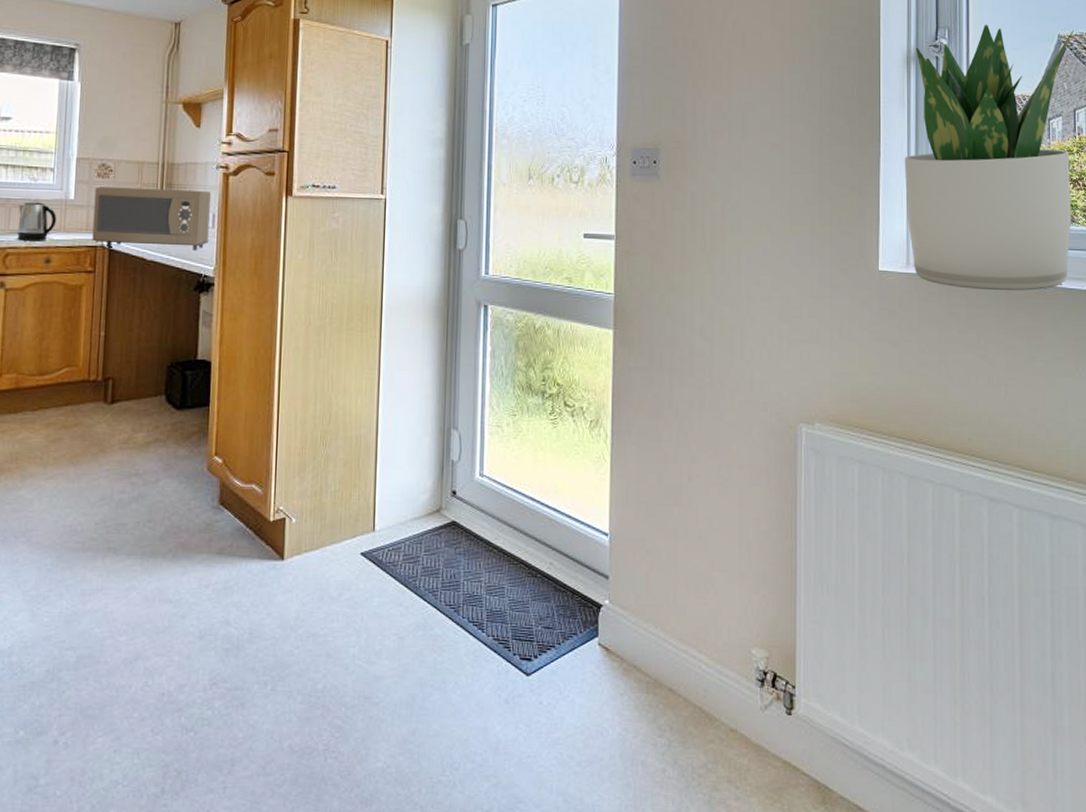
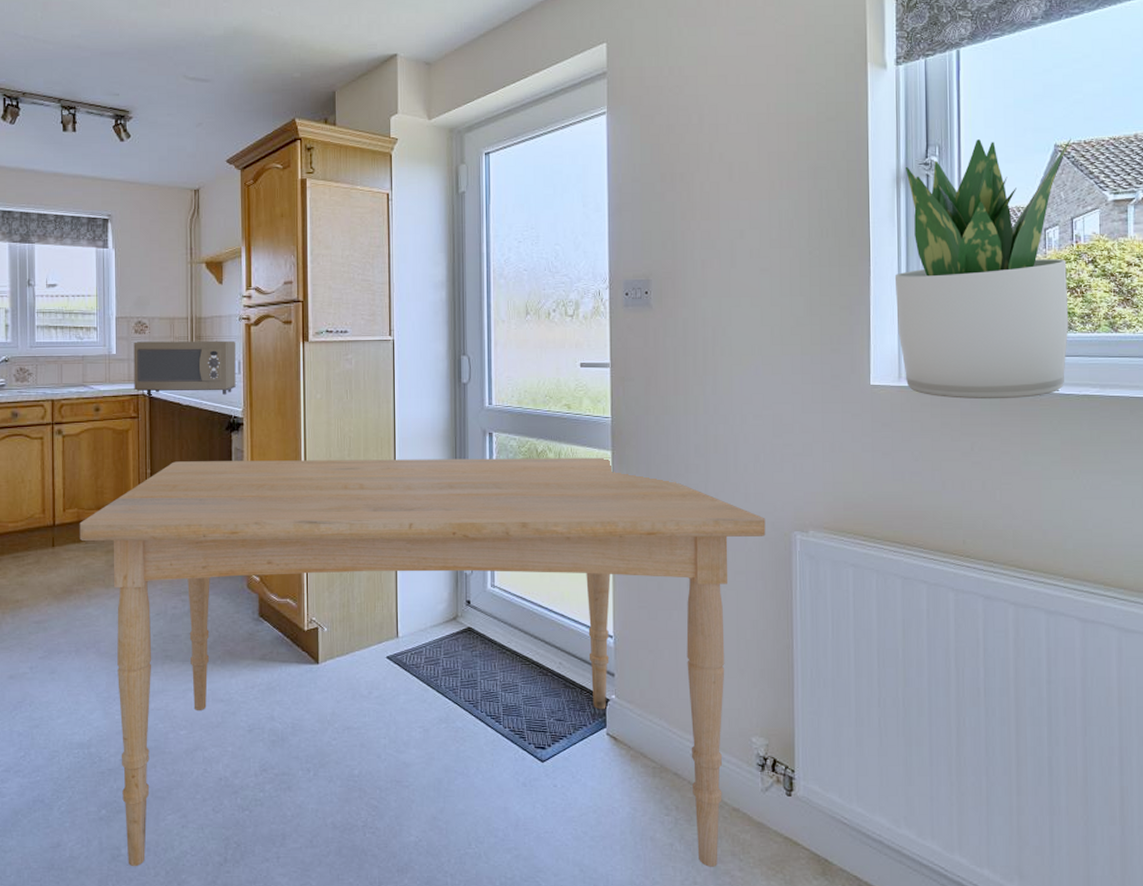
dining table: none [16,323,771,801] -> present [79,457,766,867]
kettle: present [17,201,57,242] -> none [68,358,103,393]

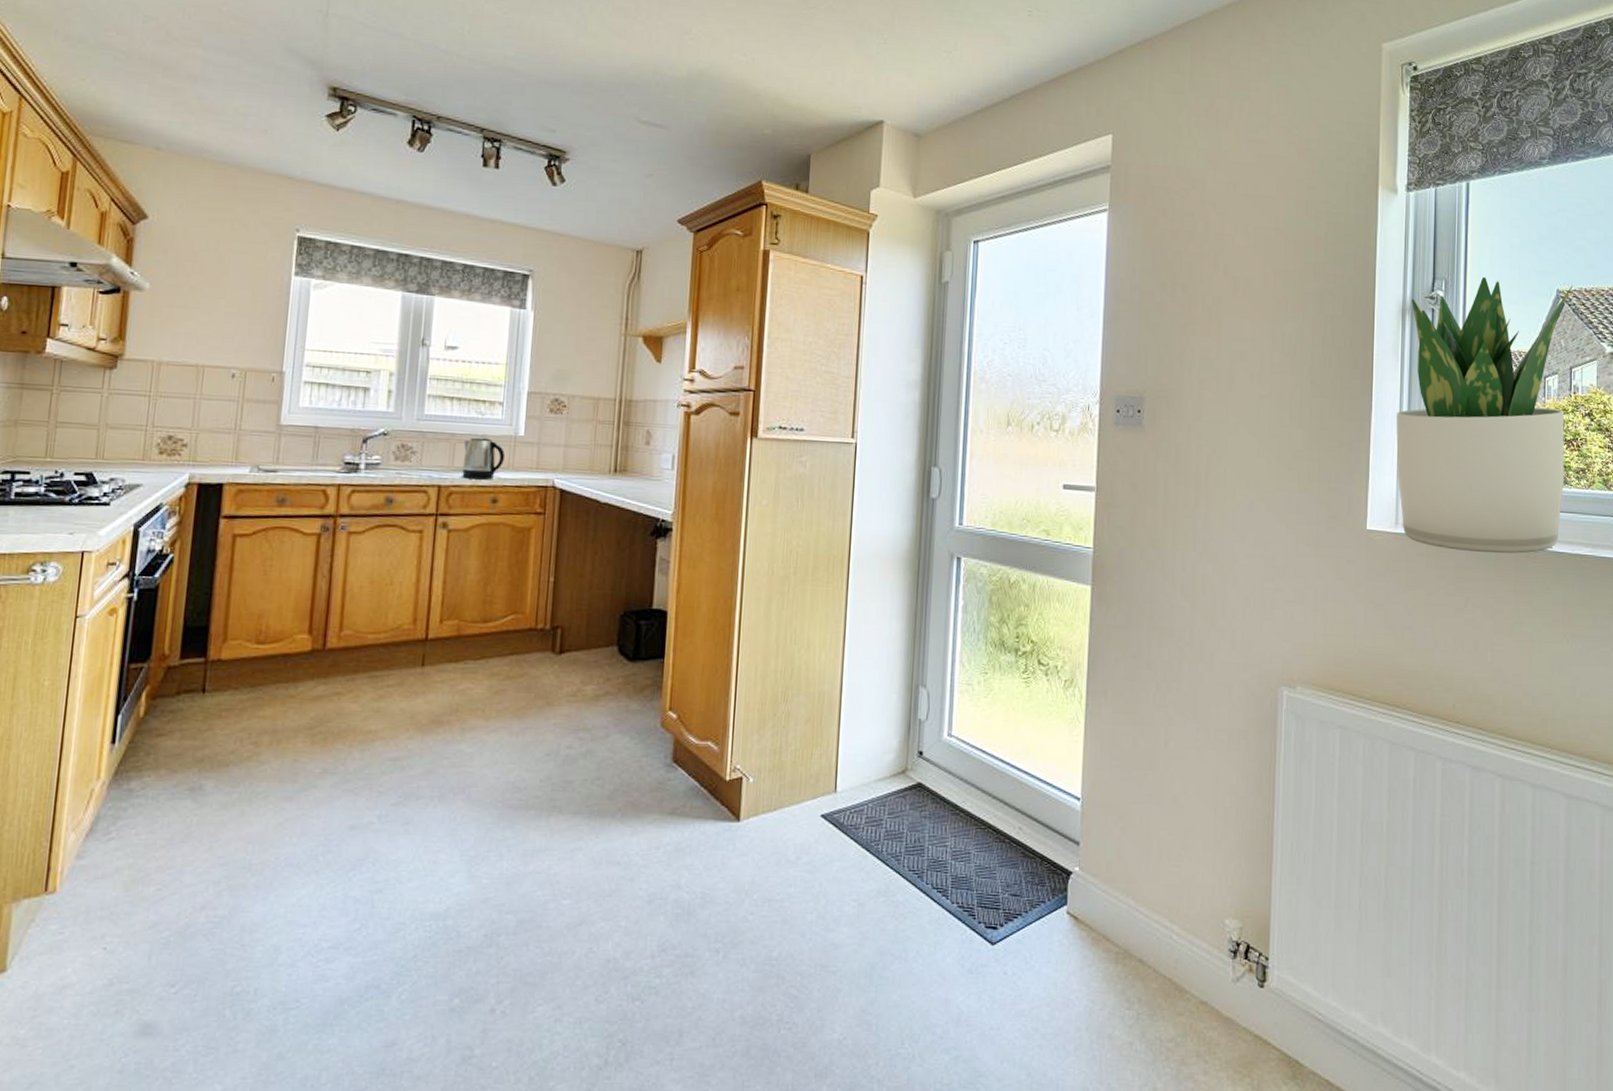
kettle: none [68,358,103,393] -> present [462,437,506,480]
dining table: present [79,457,766,867] -> none [457,569,1252,1072]
microwave: present [134,340,236,396] -> none [542,423,671,493]

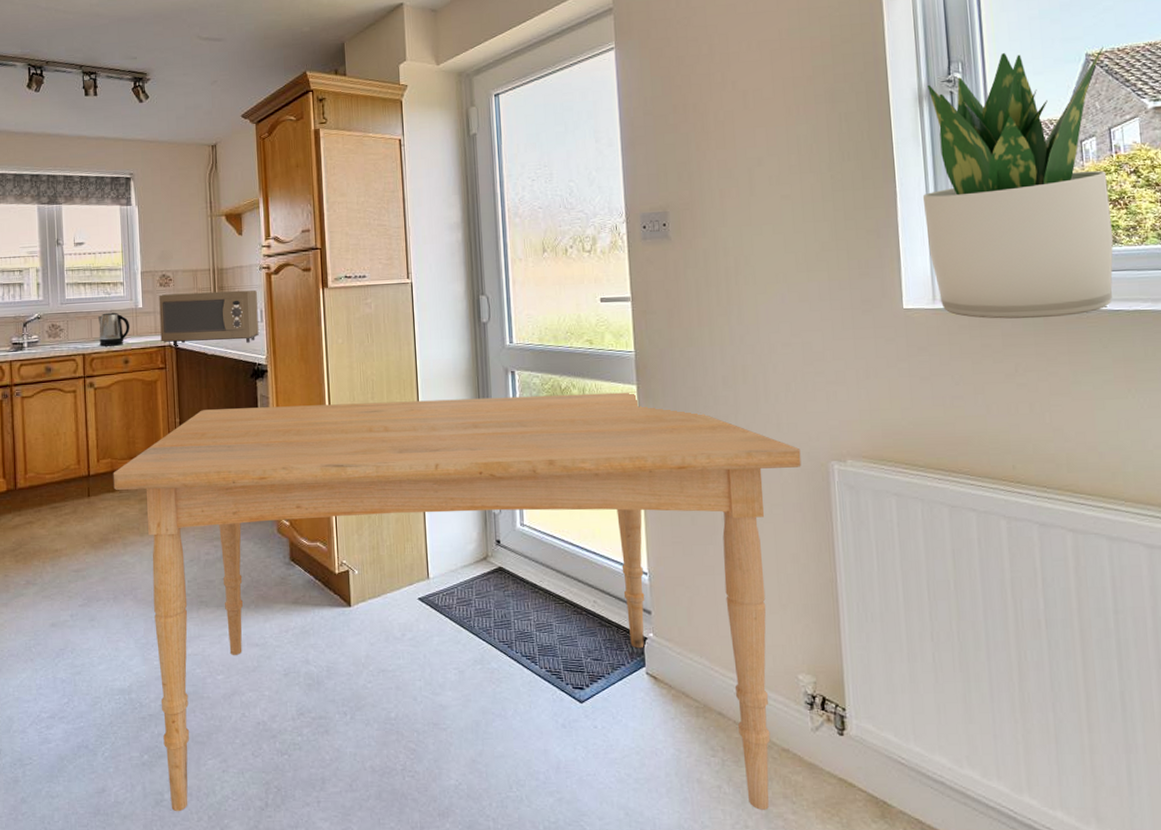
dining table: none [457,569,1252,1072] -> present [113,391,802,812]
microwave: none [542,423,671,493] -> present [159,290,259,346]

